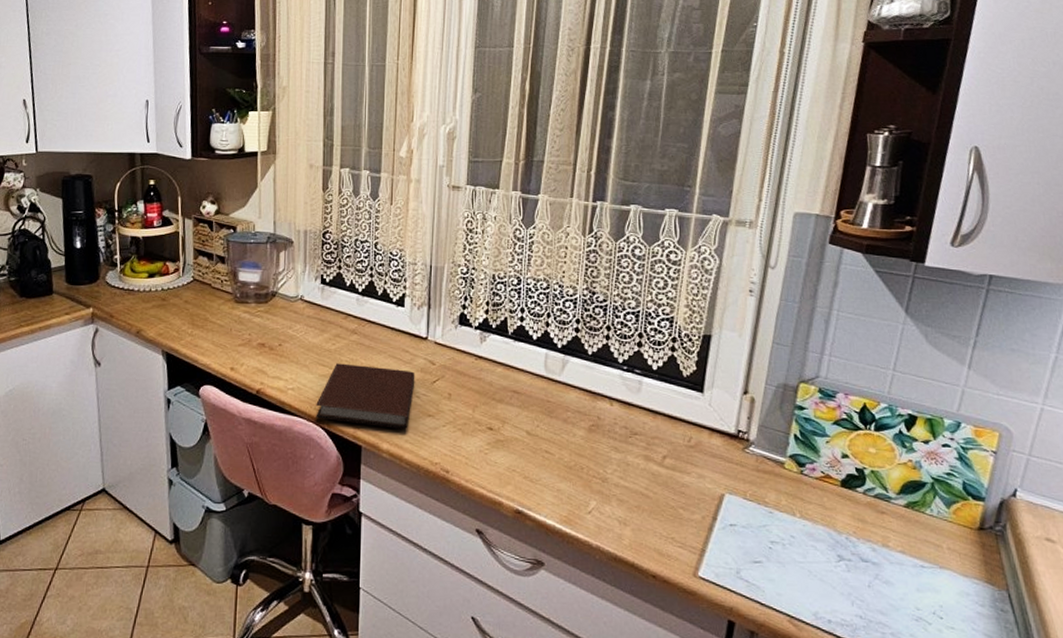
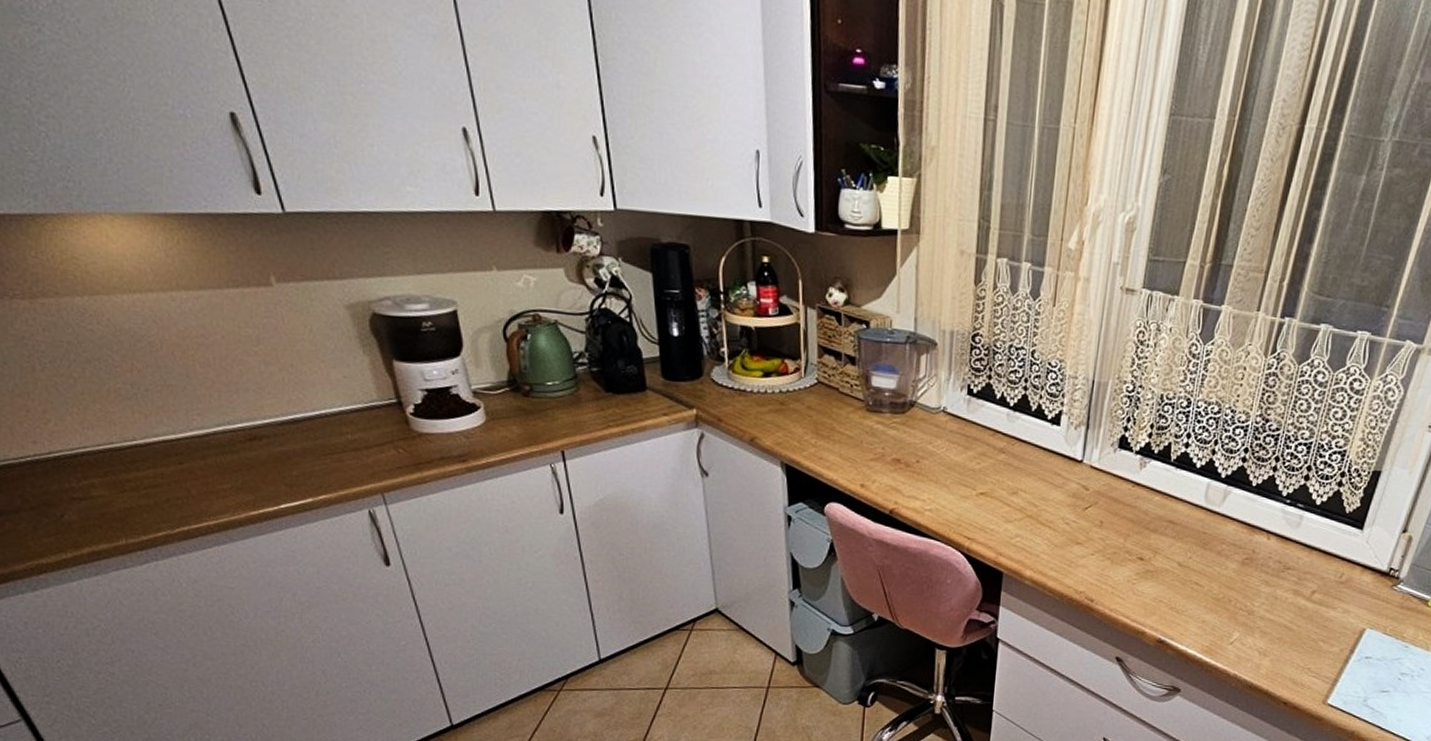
notebook: present [316,363,415,429] -> none [955,484,1066,556]

